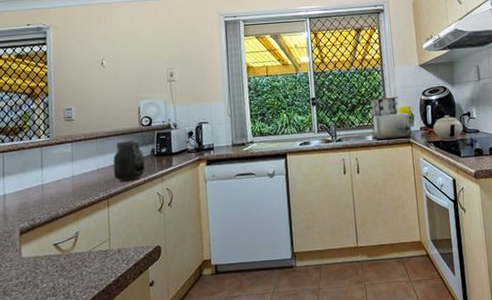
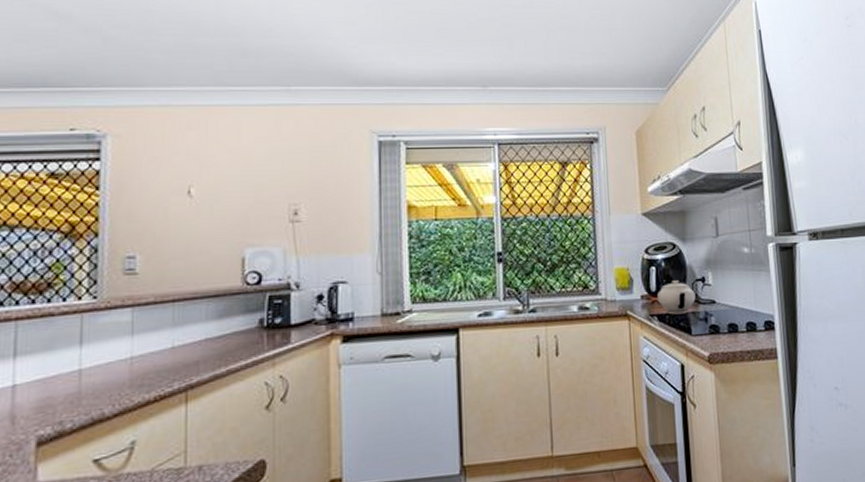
jar: present [113,140,145,182] -> none [197,305,247,366]
spice rack: present [369,92,399,136] -> none [574,247,614,305]
toaster: present [373,112,412,142] -> none [580,275,631,313]

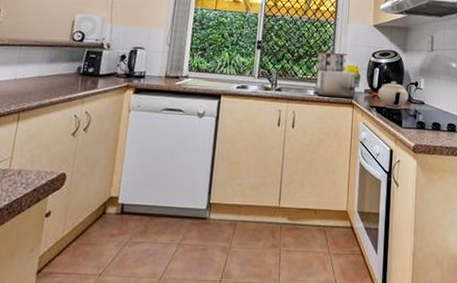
spice rack: none [574,247,614,305] -> present [314,46,347,91]
toaster: none [580,275,631,313] -> present [317,69,358,100]

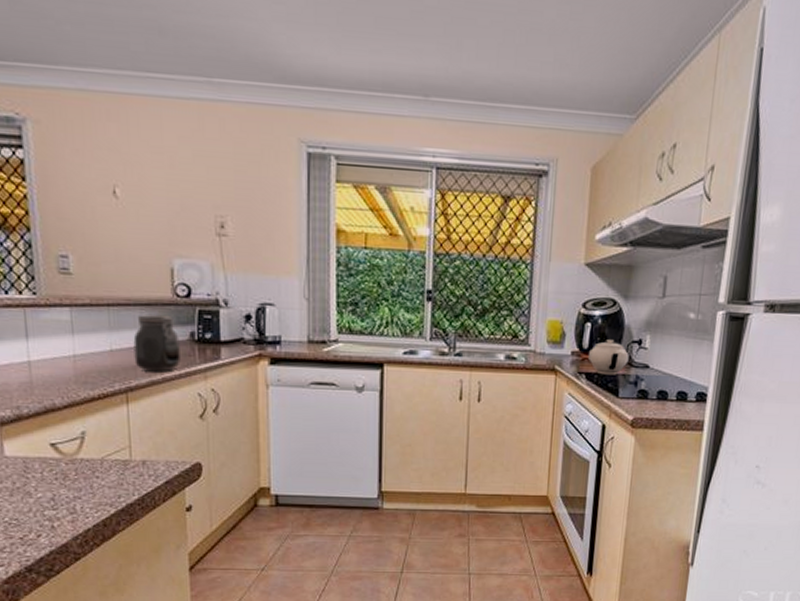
jar: none [31,53,69,98] -> present [133,315,181,372]
spice rack: present [314,46,347,91] -> none [504,295,549,354]
toaster: present [317,69,358,100] -> none [508,326,563,365]

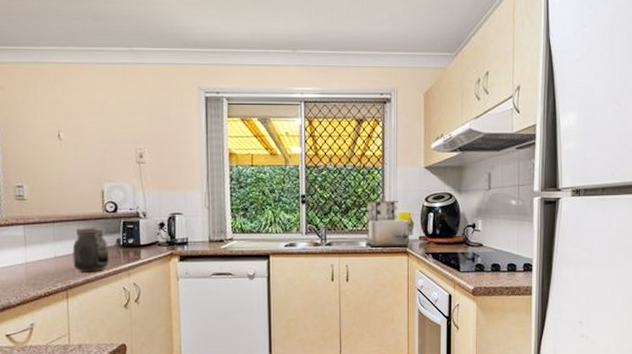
spice rack: none [504,295,549,354] -> present [365,194,398,242]
toaster: none [508,326,563,365] -> present [369,219,411,249]
teapot: present [589,338,629,375] -> none [433,224,466,254]

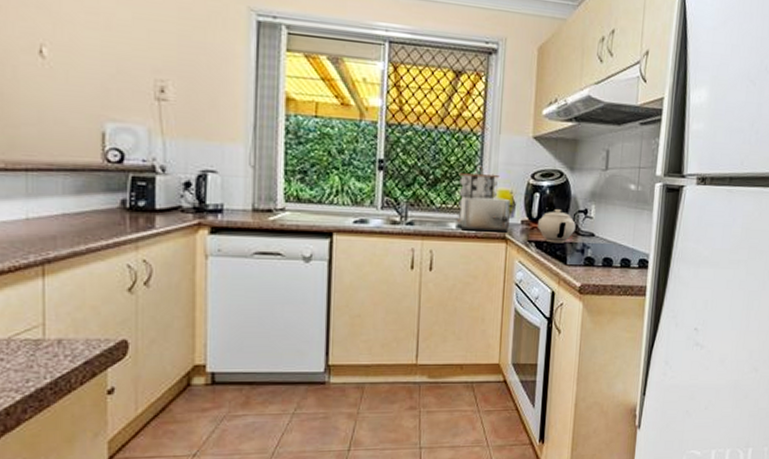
jar: present [72,228,109,273] -> none [54,181,108,243]
teapot: none [433,224,466,254] -> present [538,208,576,243]

